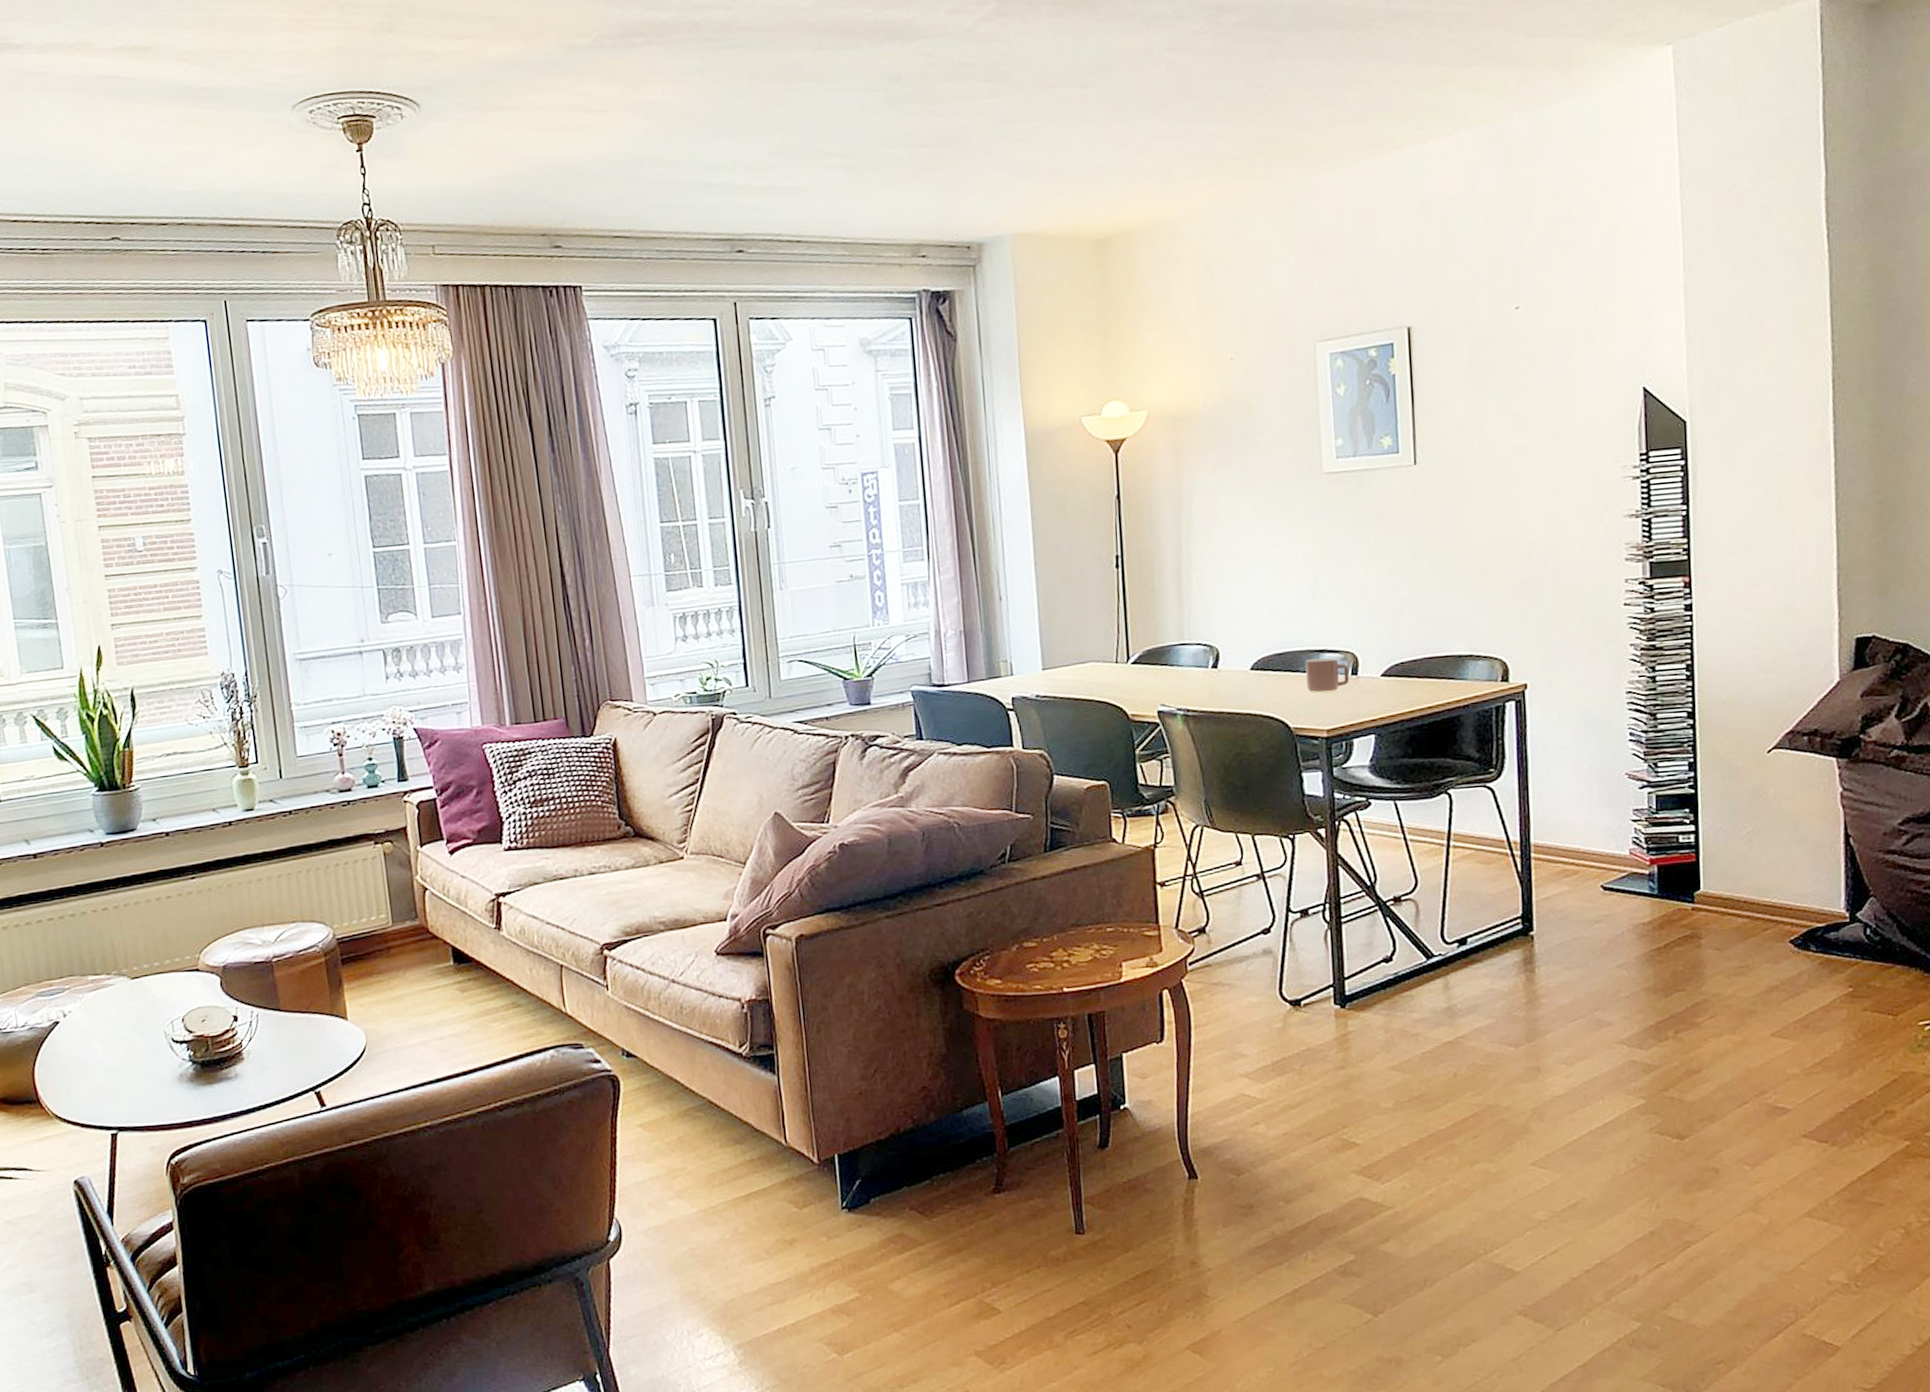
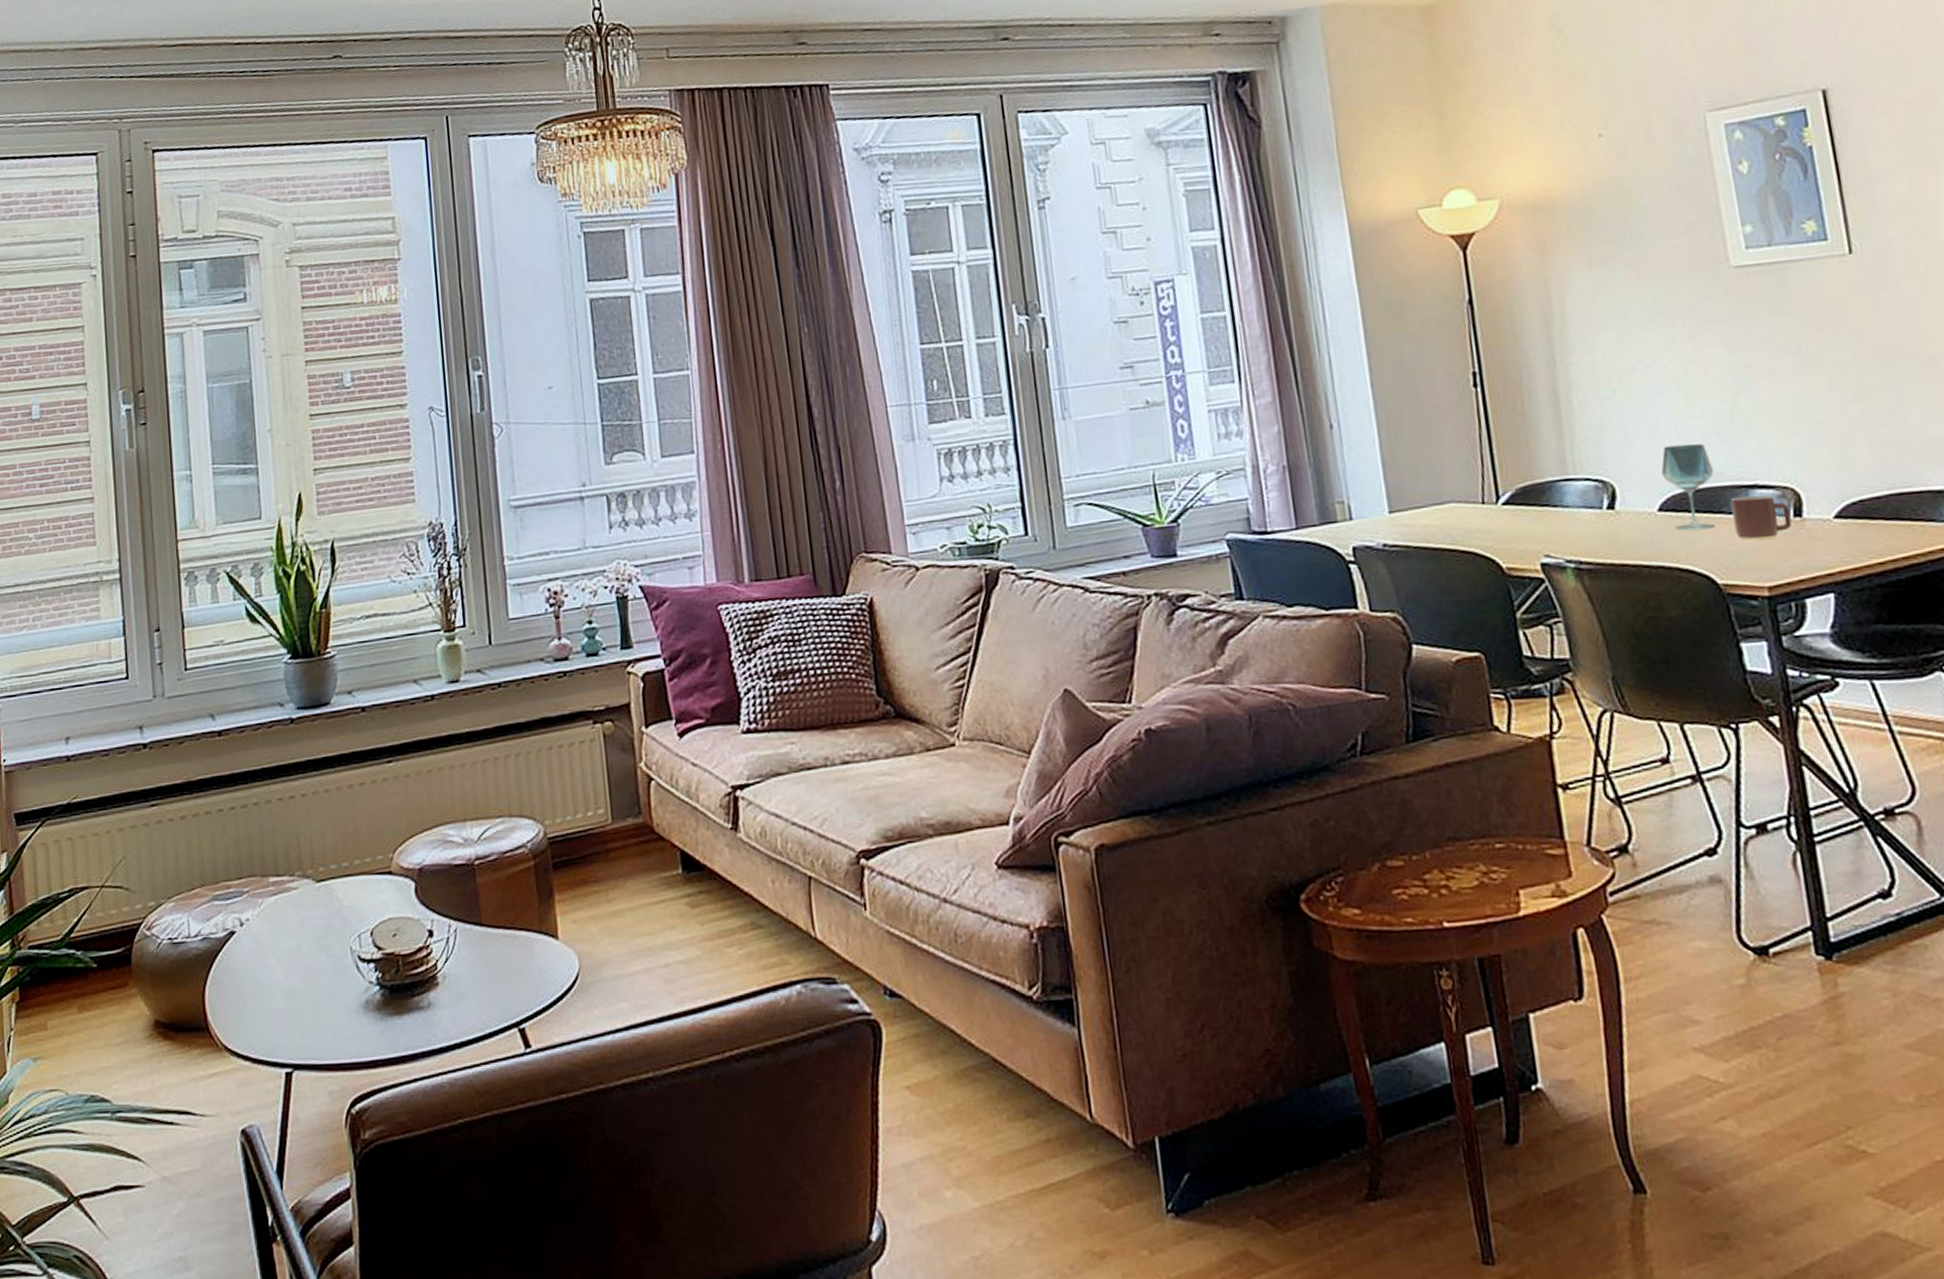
wine glass: none [1256,616,1295,686] -> present [1661,443,1716,531]

